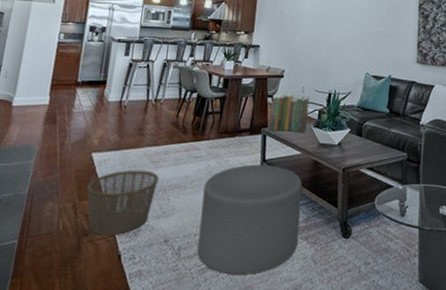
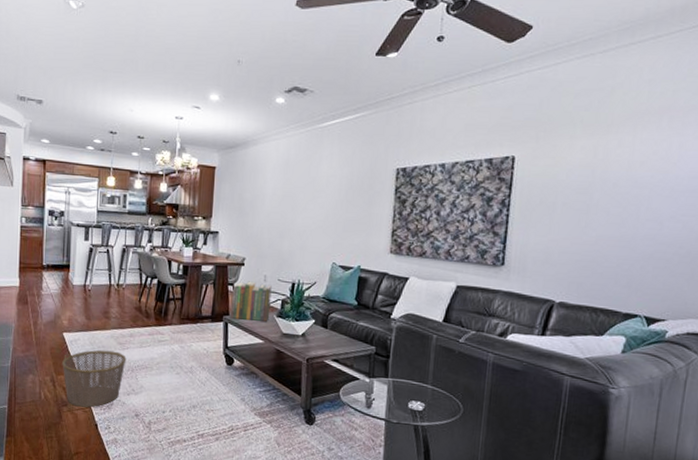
pouf: present [197,164,302,275] -> none [166,350,265,450]

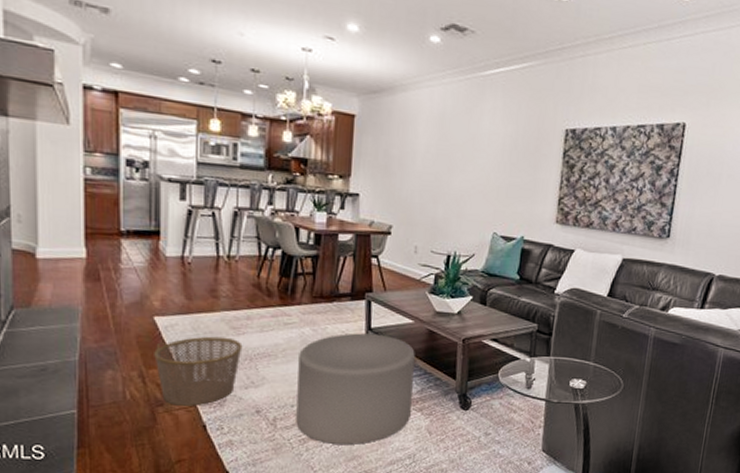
pouf: none [166,350,265,450] -> present [296,333,415,445]
books: present [231,281,272,323] -> none [375,252,424,300]

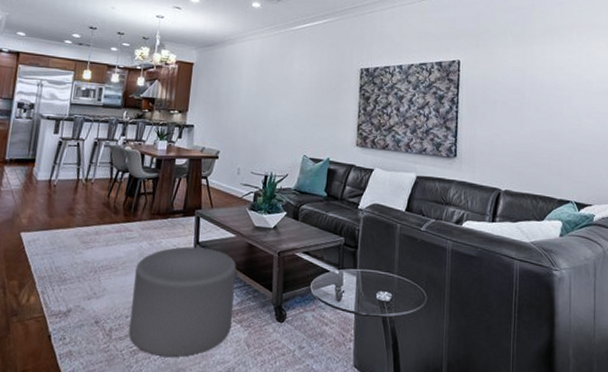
basket: present [154,336,243,406] -> none [16,250,90,316]

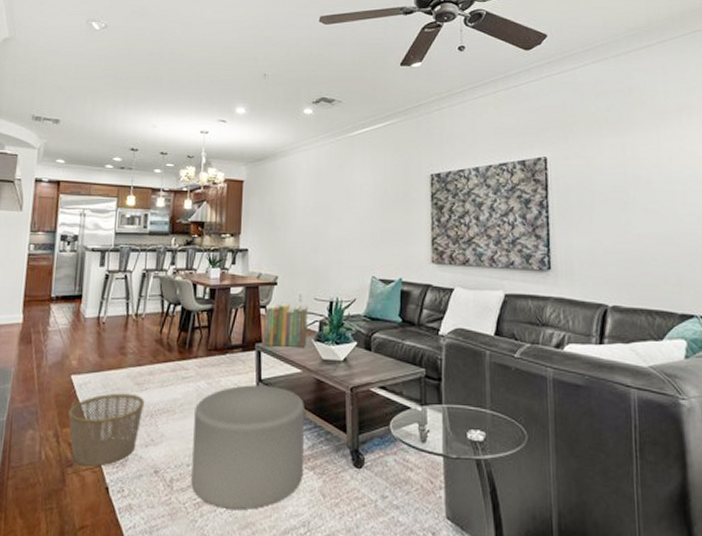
basket: none [16,250,90,316] -> present [68,393,145,467]
books: none [203,174,245,216] -> present [264,302,308,349]

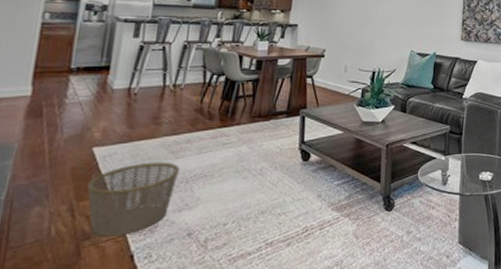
pouf: present [191,385,304,509] -> none [227,146,344,260]
books: present [264,302,308,349] -> none [308,72,352,113]

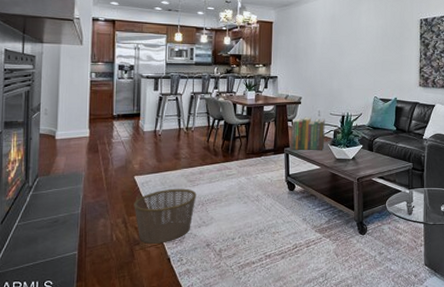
books: none [308,72,352,113] -> present [291,117,325,151]

